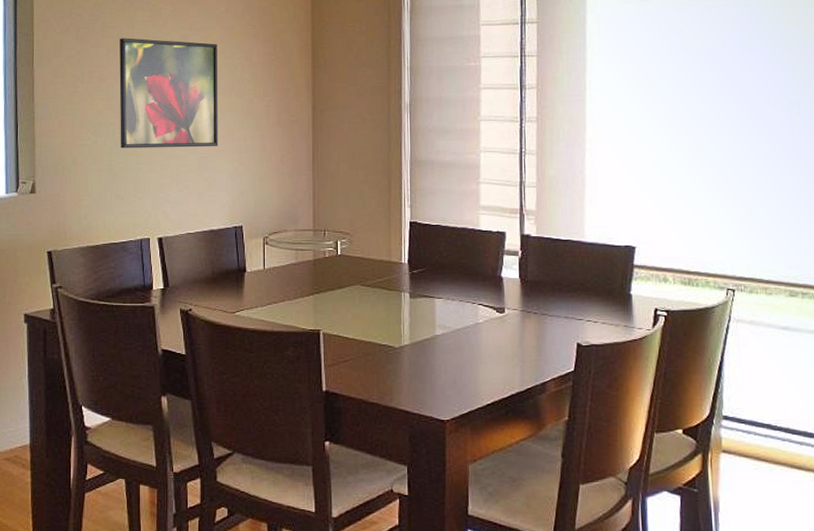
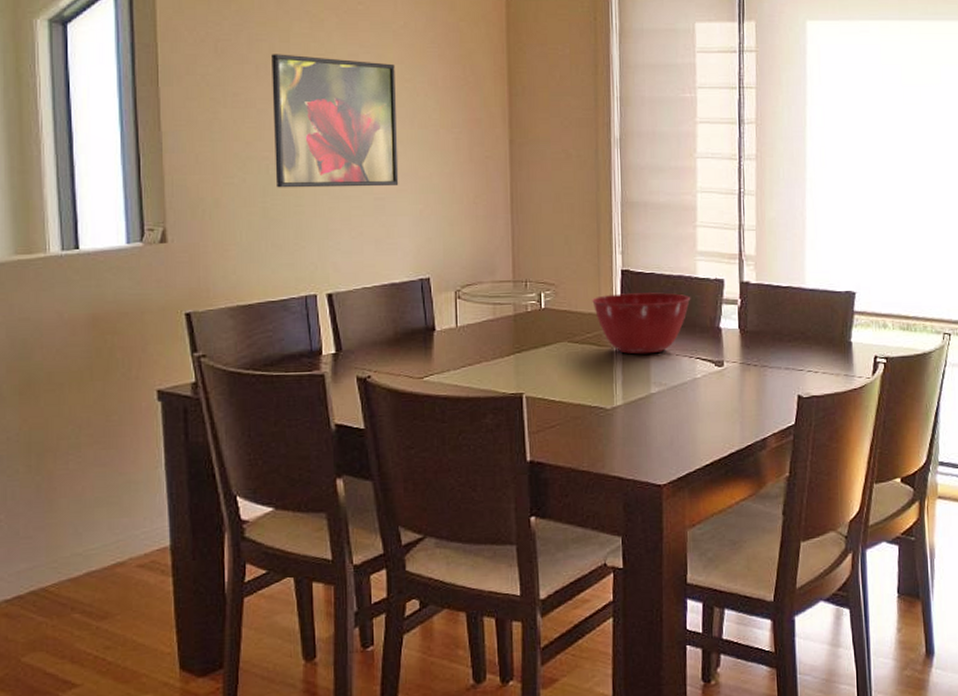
mixing bowl: none [383,243,474,299] -> present [592,292,691,355]

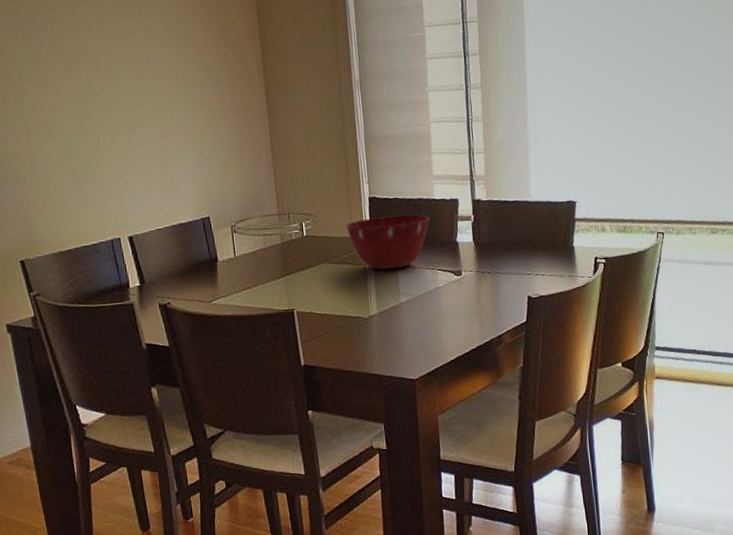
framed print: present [271,54,399,188] -> none [62,32,177,150]

